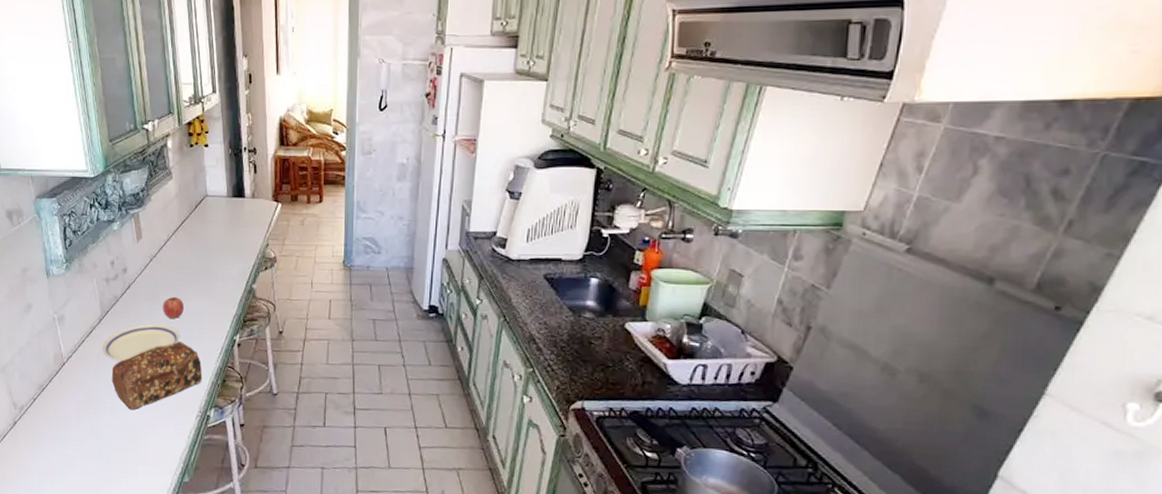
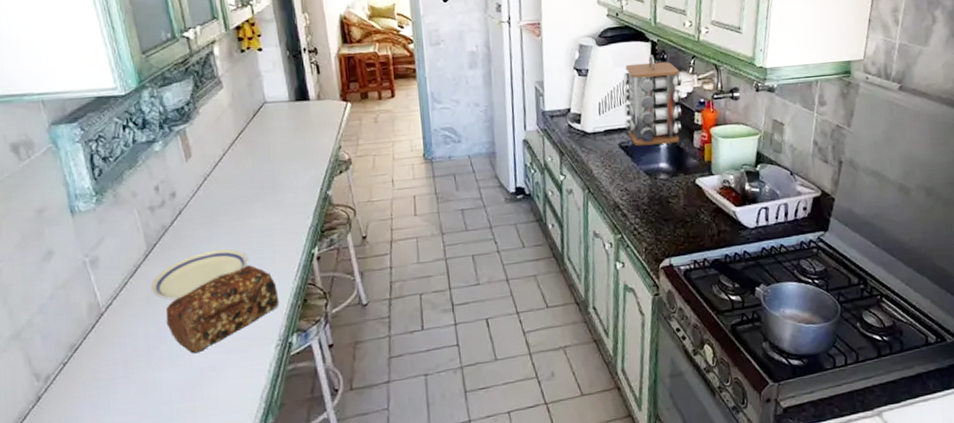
fruit: present [163,296,185,319] -> none [224,215,251,242]
spice rack: none [553,183,626,281] -> present [623,54,682,146]

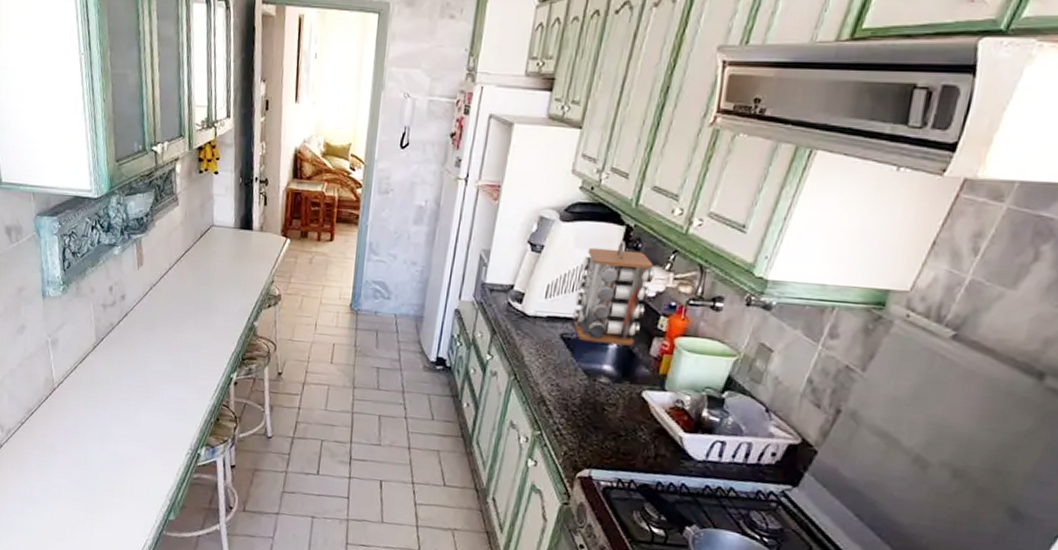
plate: present [152,249,248,300] -> none [95,354,175,392]
bread loaf: present [166,265,280,354] -> none [102,375,196,442]

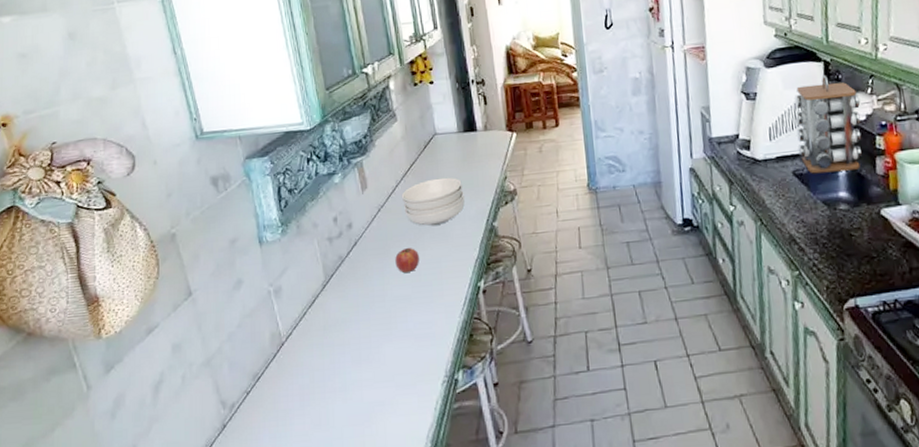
fruit: none [159,328,182,352] -> present [395,247,420,274]
bowl: none [172,268,231,314] -> present [401,177,465,227]

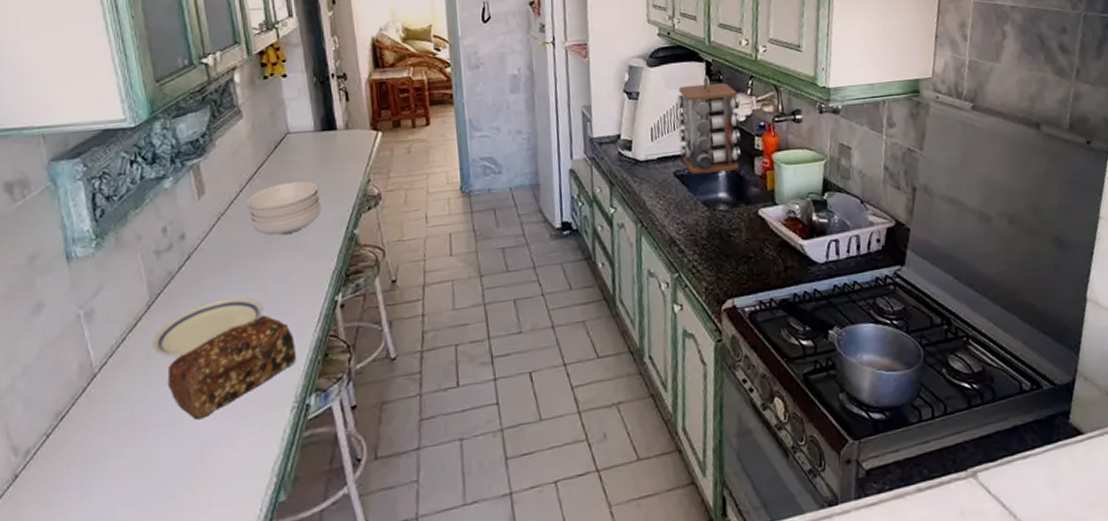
plate: none [328,280,417,331] -> present [153,297,263,357]
bread loaf: none [340,297,446,388] -> present [167,315,297,420]
fruit: present [395,247,420,274] -> none [237,259,268,289]

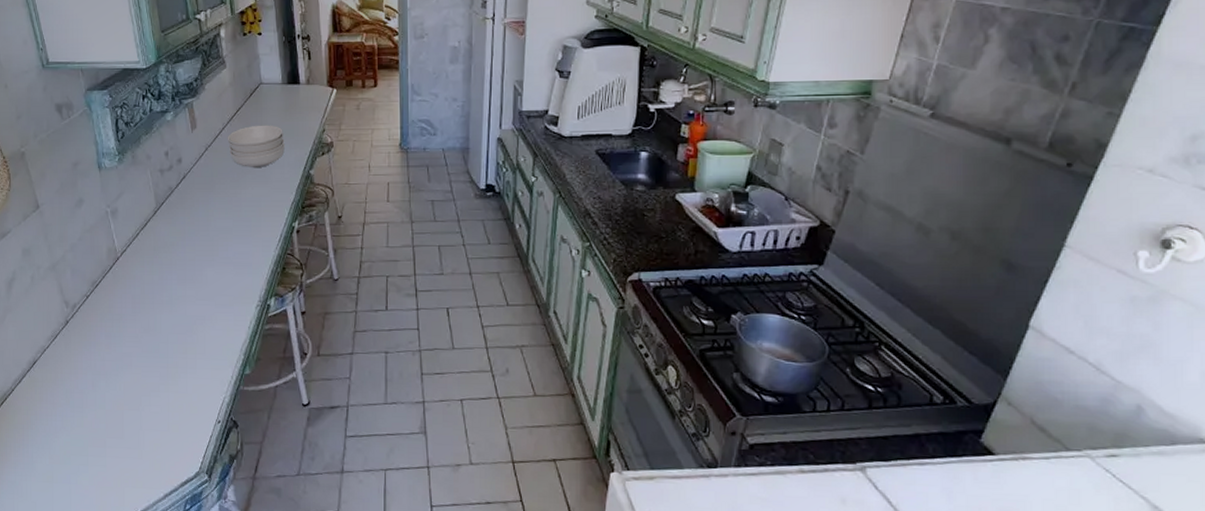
plate: present [153,297,263,357] -> none [158,213,237,254]
bread loaf: present [167,315,297,420] -> none [168,231,262,303]
spice rack: present [677,75,741,175] -> none [604,60,670,155]

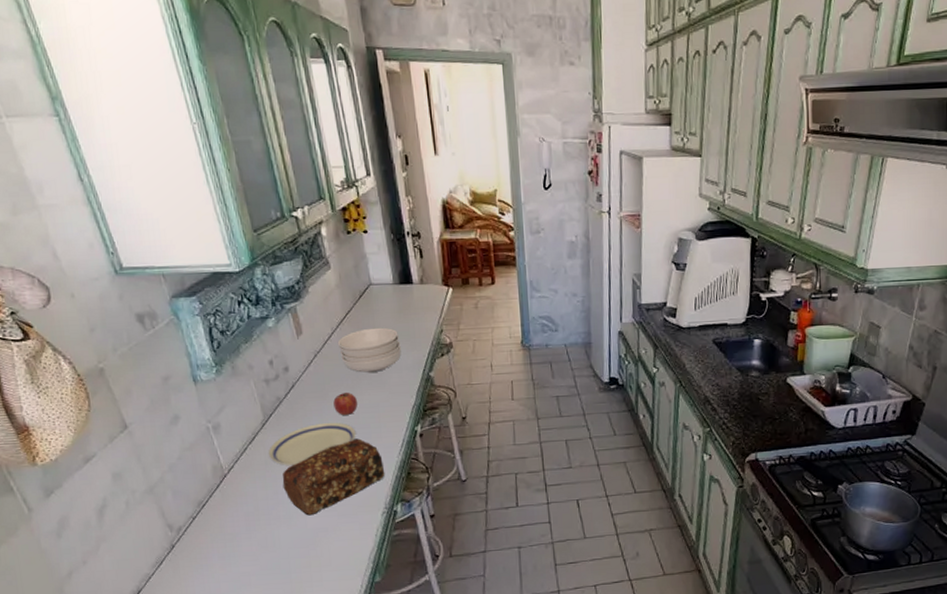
plate: none [158,213,237,254] -> present [269,422,356,466]
bread loaf: none [168,231,262,303] -> present [282,438,385,516]
fruit: none [219,185,242,208] -> present [333,392,358,416]

